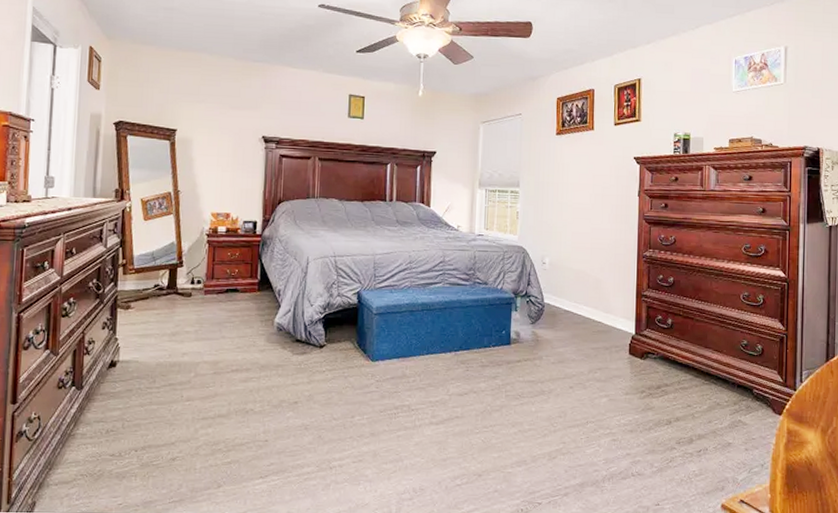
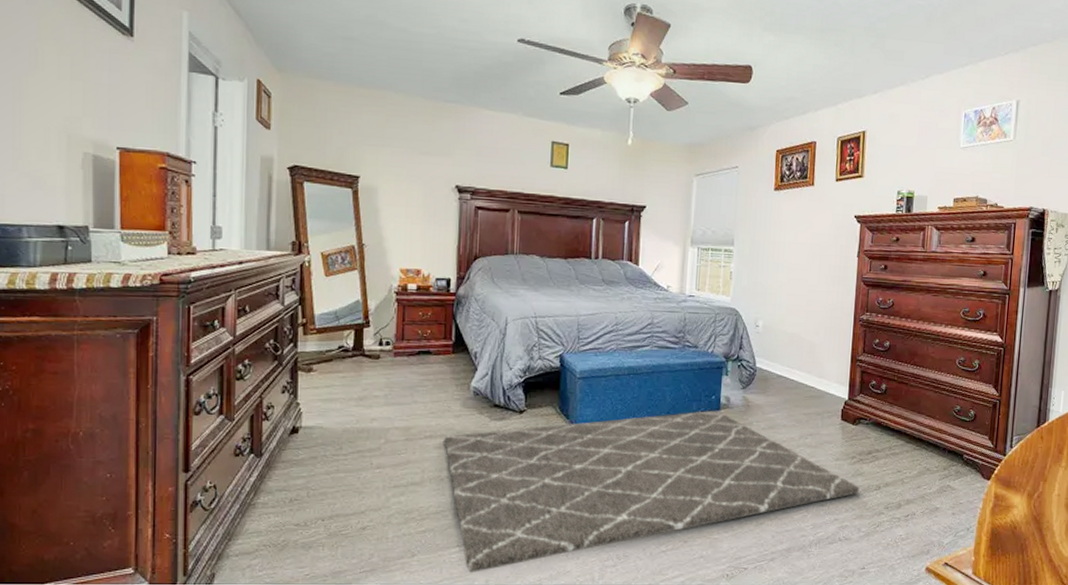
rug: none [249,344,651,504] -> present [444,410,860,572]

